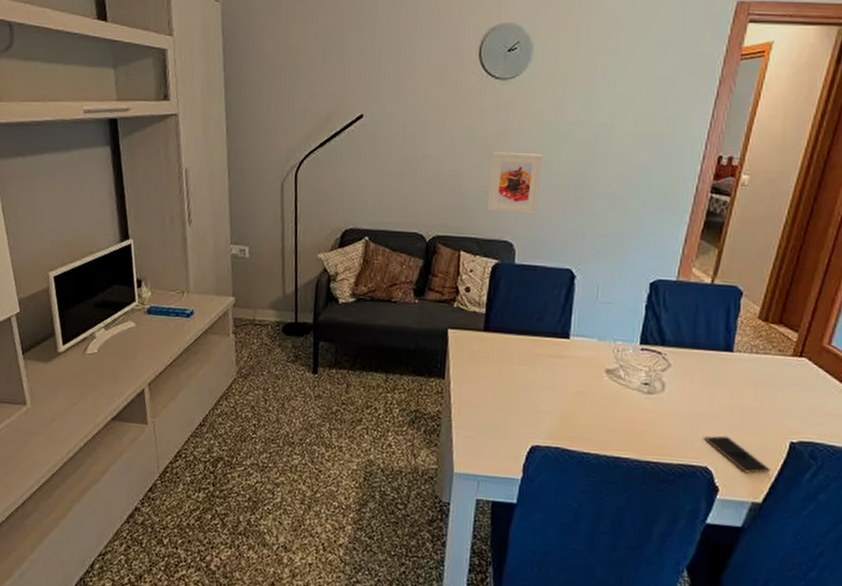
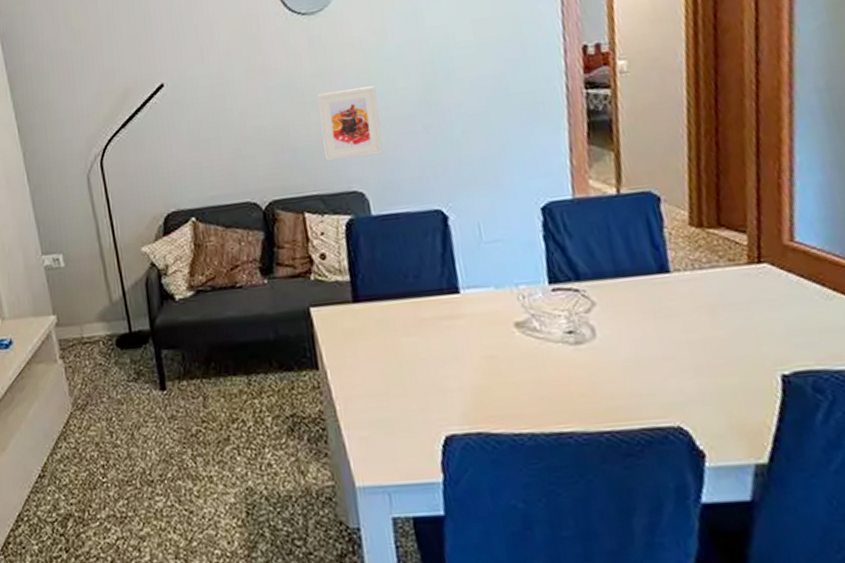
smartphone: present [704,436,771,473] -> none [665,381,768,426]

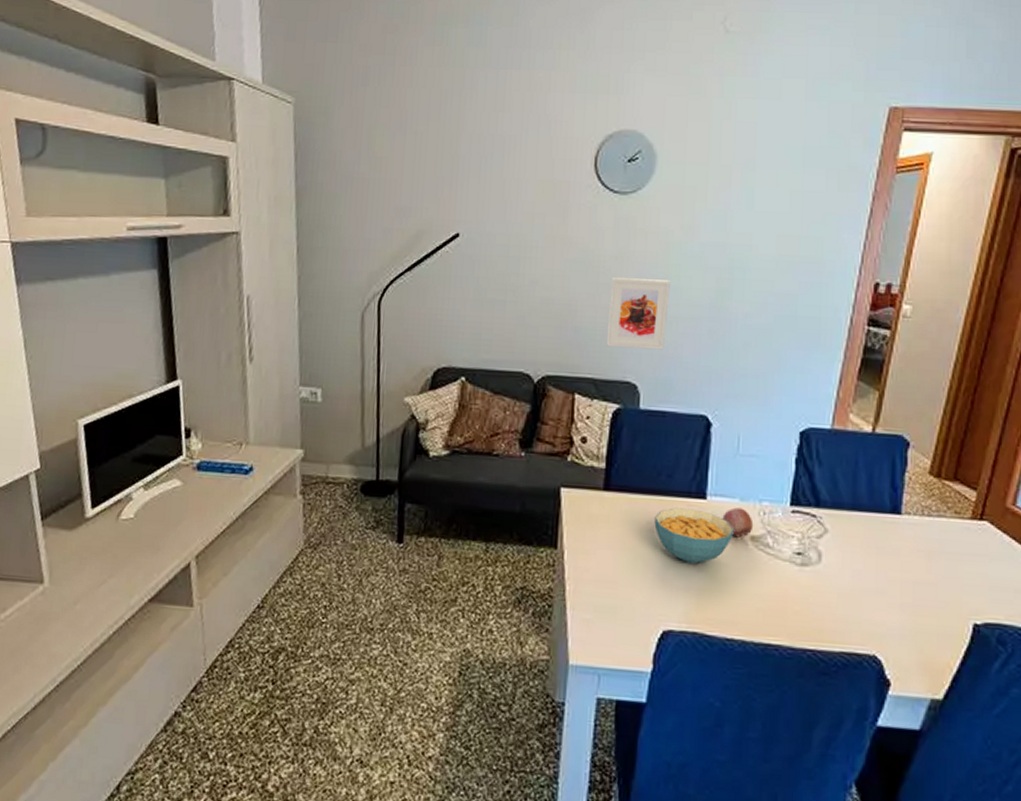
cereal bowl: none [410,305,497,362] -> present [654,507,734,563]
fruit: none [480,295,516,327] -> present [722,507,754,538]

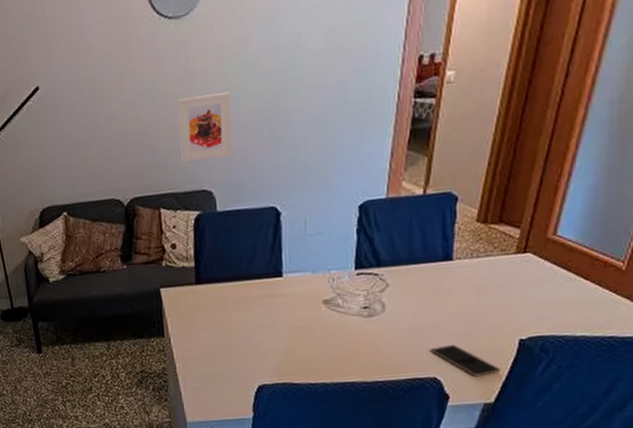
cereal bowl: present [654,507,734,563] -> none [241,286,309,330]
fruit: present [722,507,754,538] -> none [298,279,325,304]
smartphone: none [871,617,952,663] -> present [430,344,501,377]

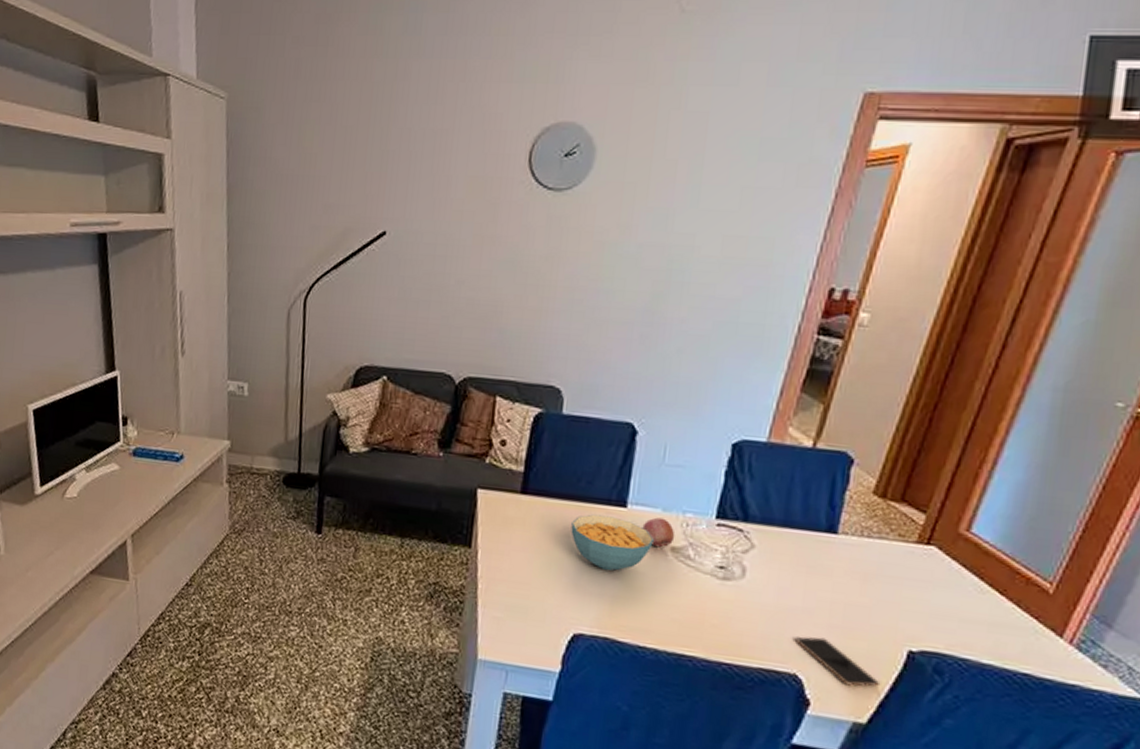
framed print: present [178,92,232,163] -> none [531,278,603,355]
cereal bowl: none [241,286,309,330] -> present [571,514,654,571]
fruit: none [298,279,325,304] -> present [642,517,675,548]

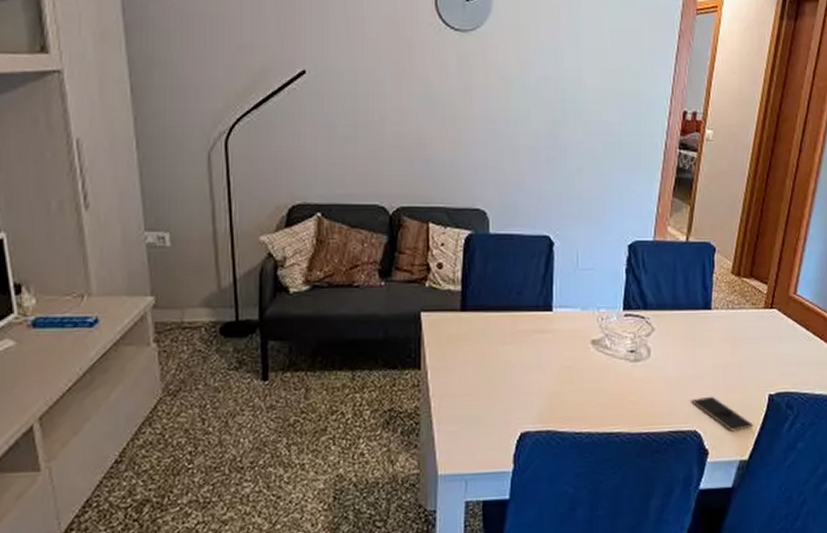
cereal bowl: present [571,514,654,571] -> none [508,321,577,369]
fruit: present [642,517,675,548] -> none [567,316,594,343]

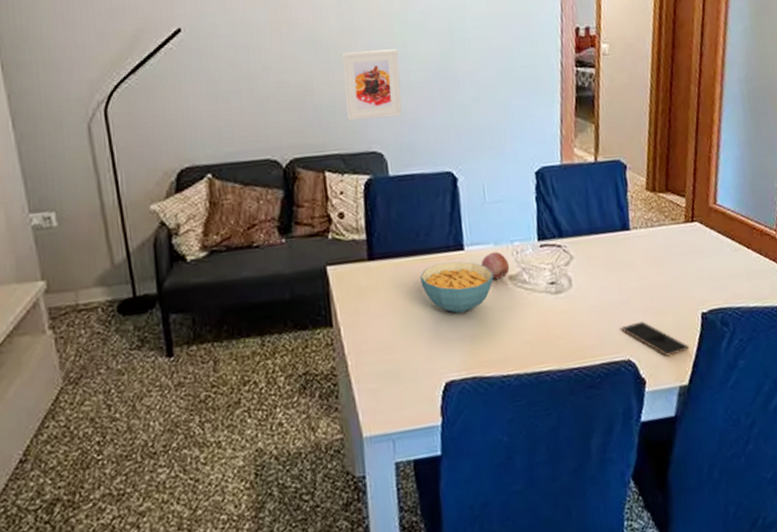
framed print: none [455,111,511,178] -> present [342,49,402,121]
cereal bowl: none [508,321,577,369] -> present [420,261,494,313]
fruit: none [567,316,594,343] -> present [481,252,510,280]

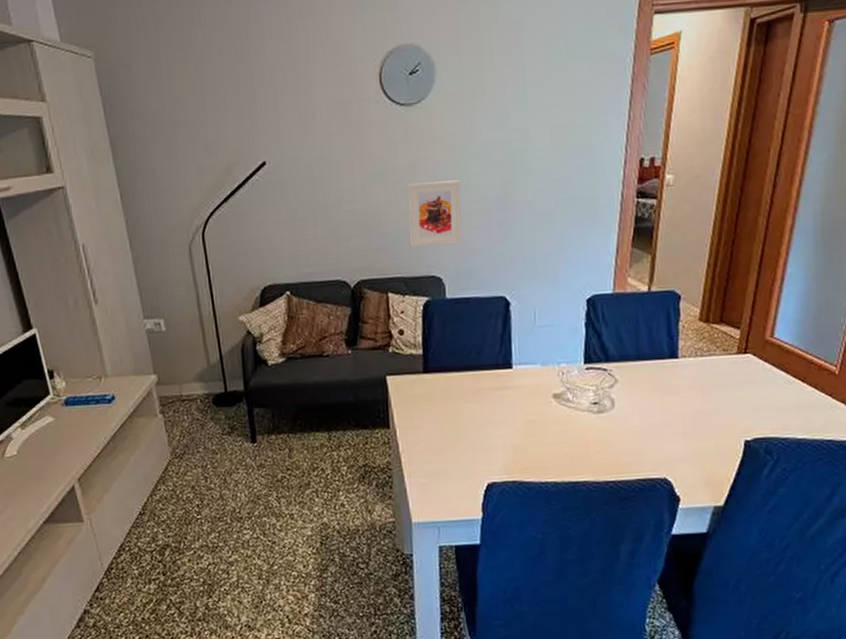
cereal bowl: present [420,261,494,313] -> none [470,378,539,424]
fruit: present [481,252,510,280] -> none [527,371,555,397]
smartphone: present [621,321,690,357] -> none [660,444,729,478]

